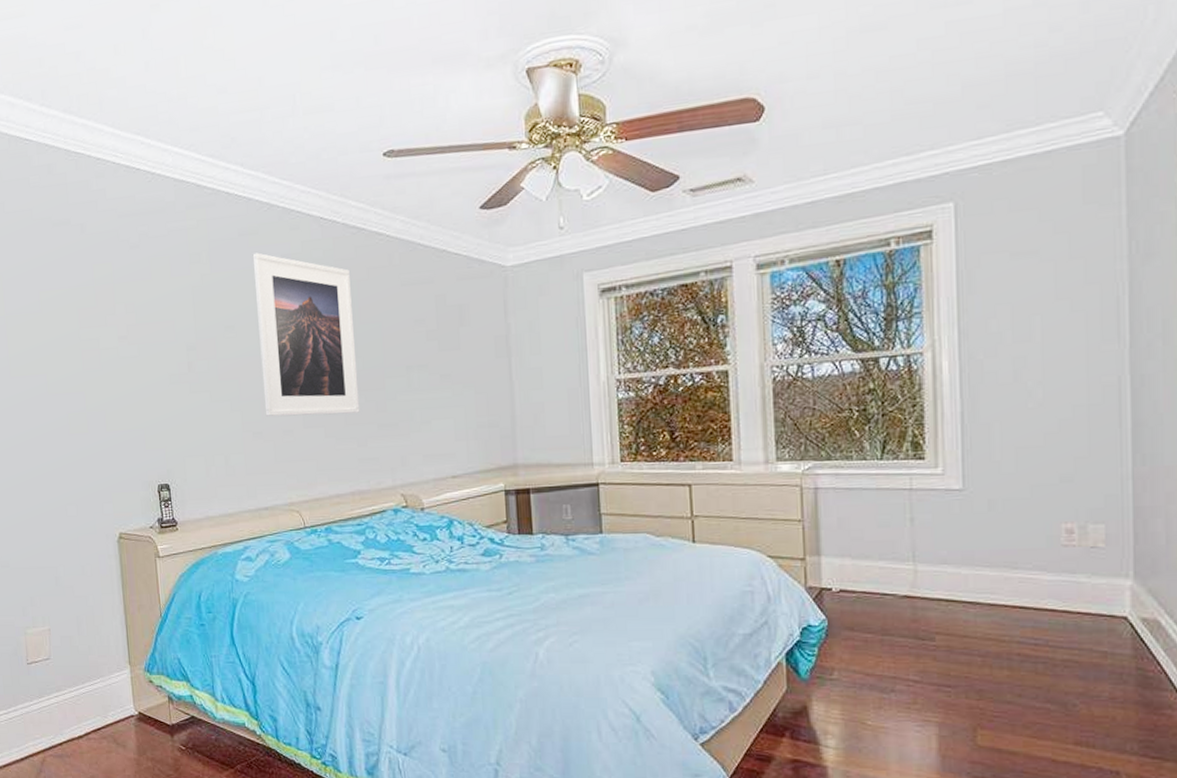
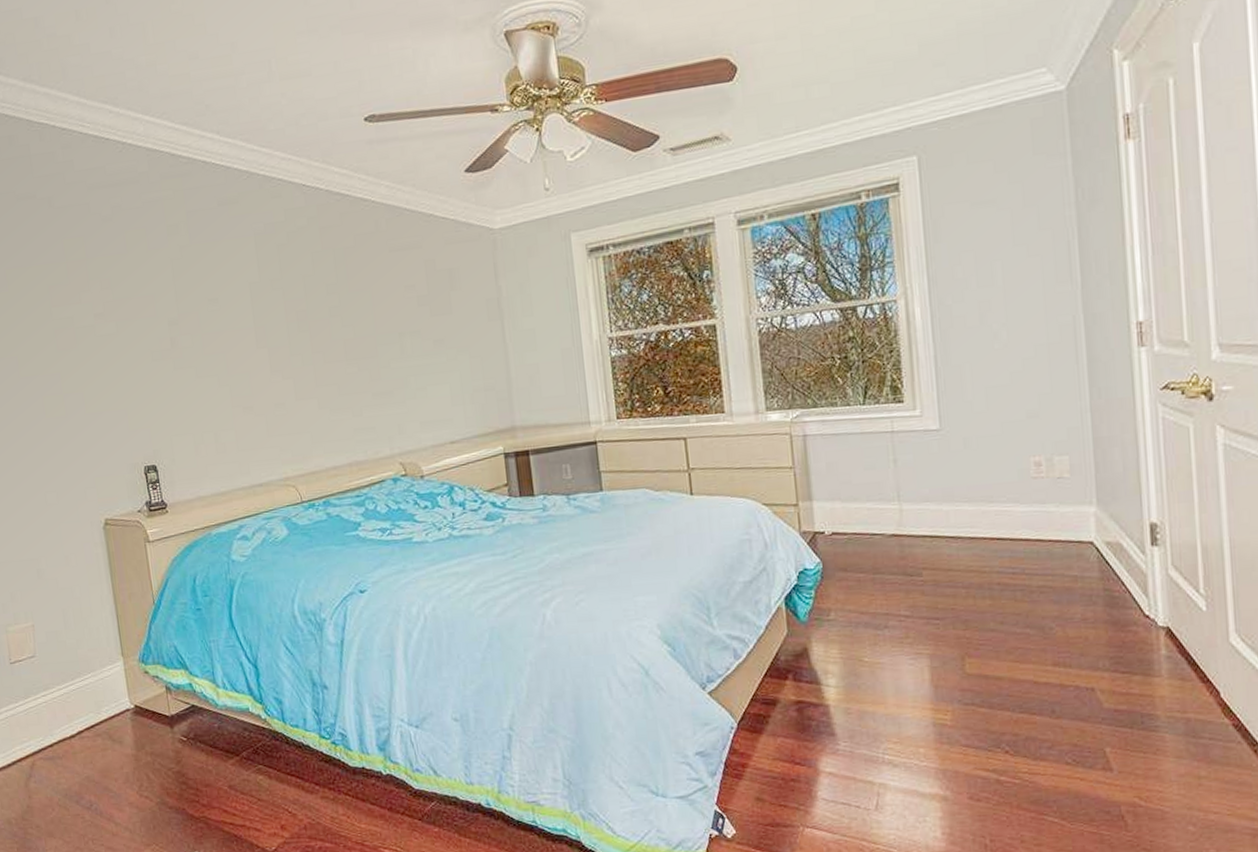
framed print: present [252,253,360,417] -> none [233,222,354,390]

